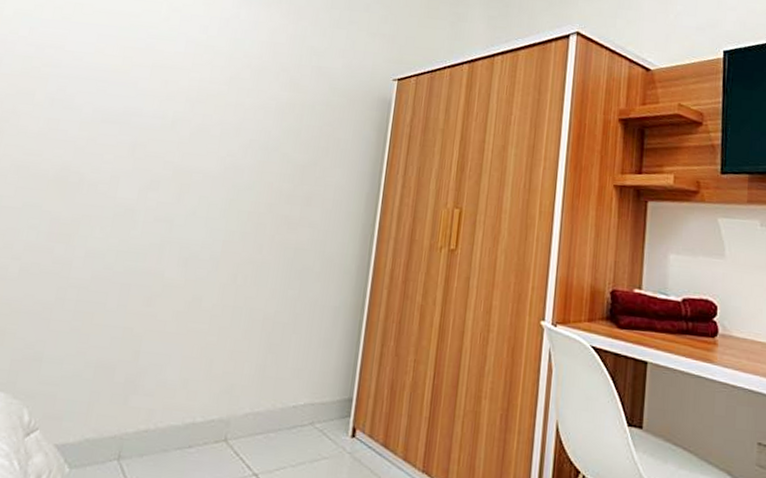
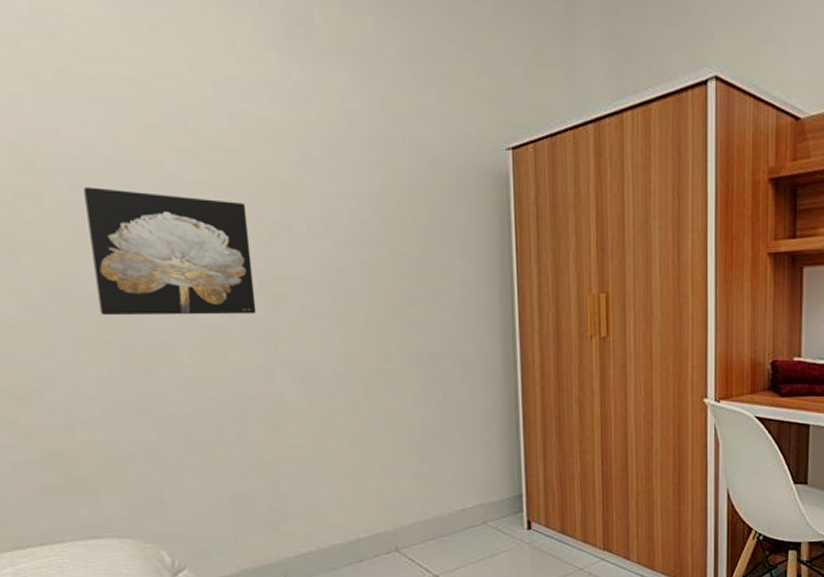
wall art: none [46,88,180,199] -> present [83,187,257,316]

